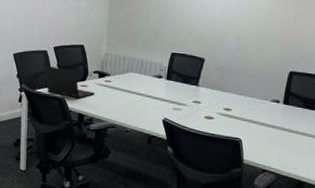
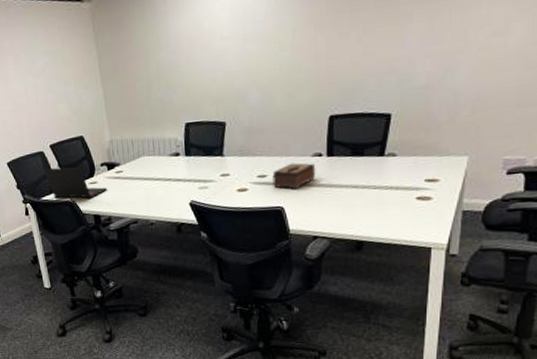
tissue box: none [235,103,273,126] -> present [272,163,316,189]

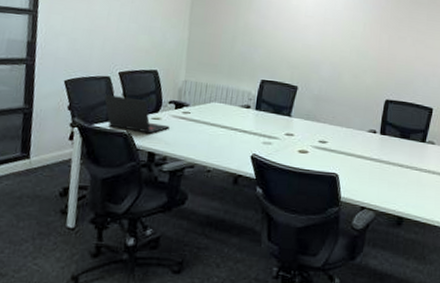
tissue box: present [272,163,316,189] -> none [331,134,370,159]

